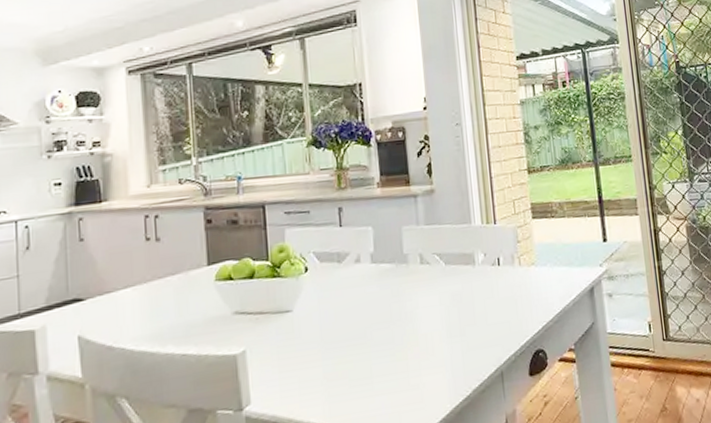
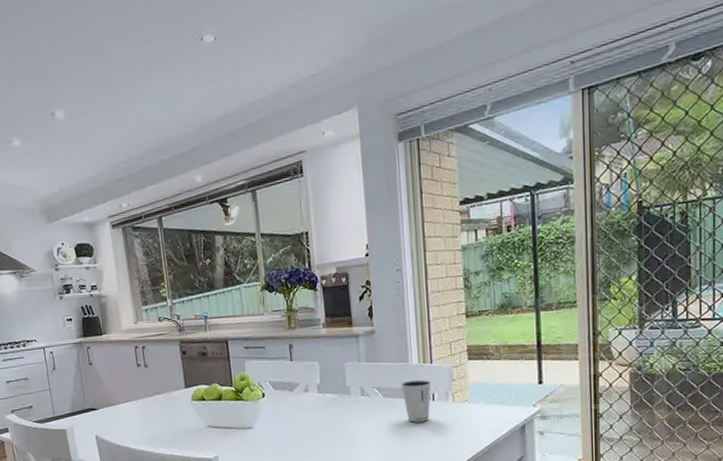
dixie cup: none [463,242,496,292] -> present [401,379,432,422]

